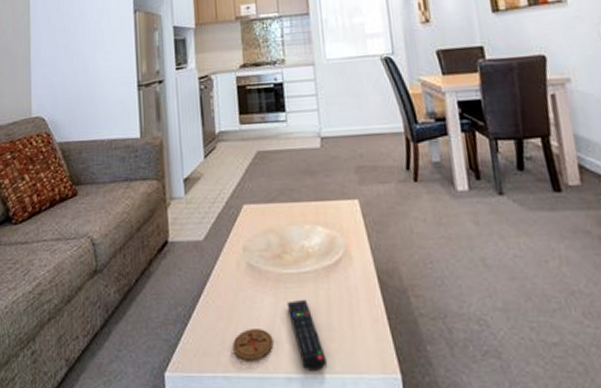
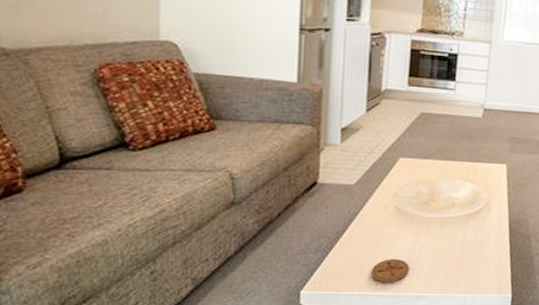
remote control: present [286,299,328,371] -> none [426,238,454,291]

